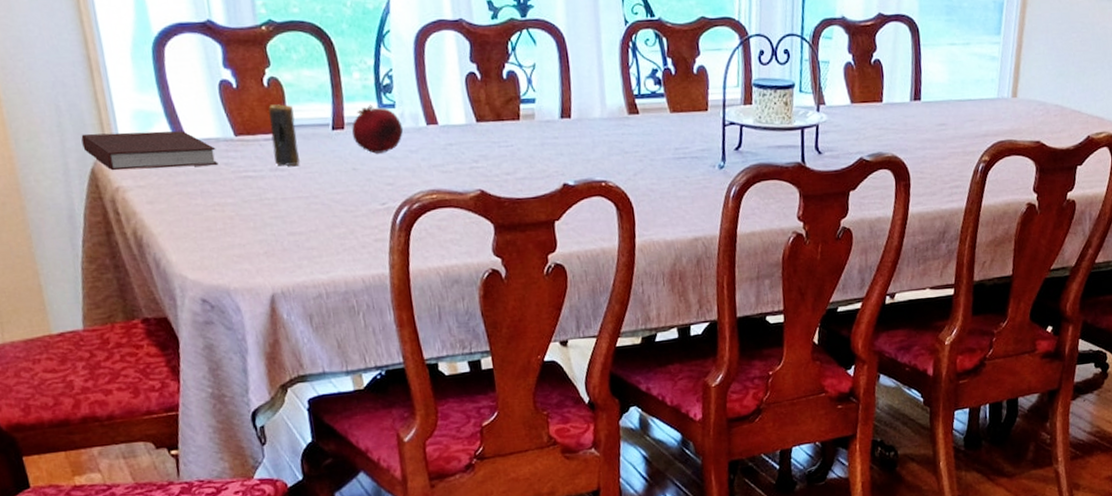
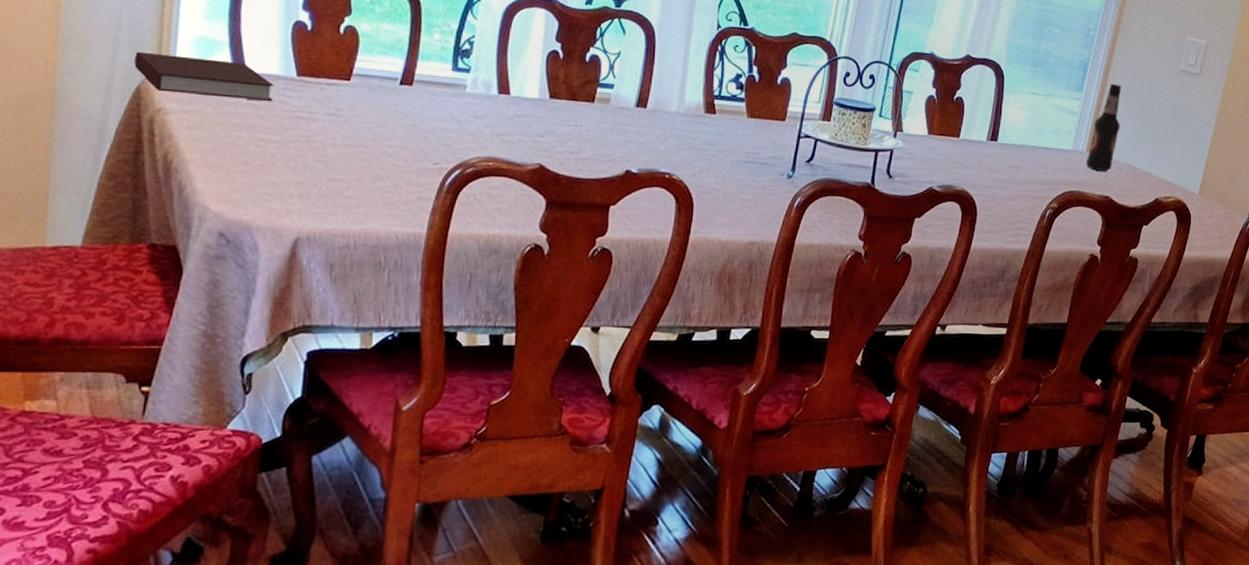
candle: present [268,104,300,166] -> none [333,51,364,113]
fruit: present [352,104,403,154] -> none [420,66,473,114]
bottle: none [1013,21,1044,117] -> present [1087,83,1122,172]

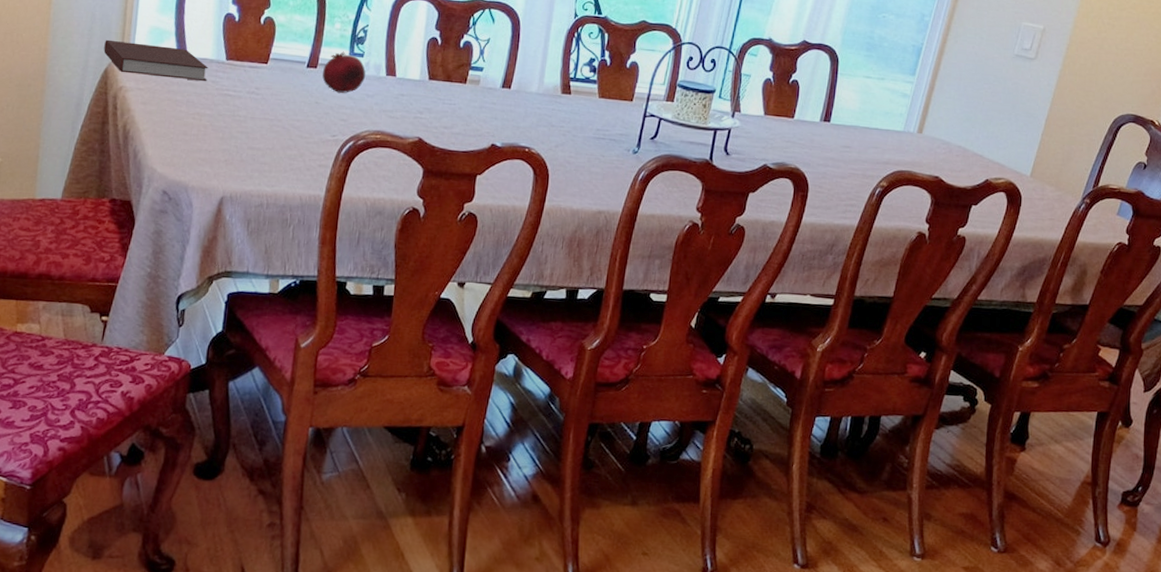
fruit: none [420,66,473,114] -> present [322,51,366,93]
bottle: present [1087,83,1122,172] -> none [917,67,955,153]

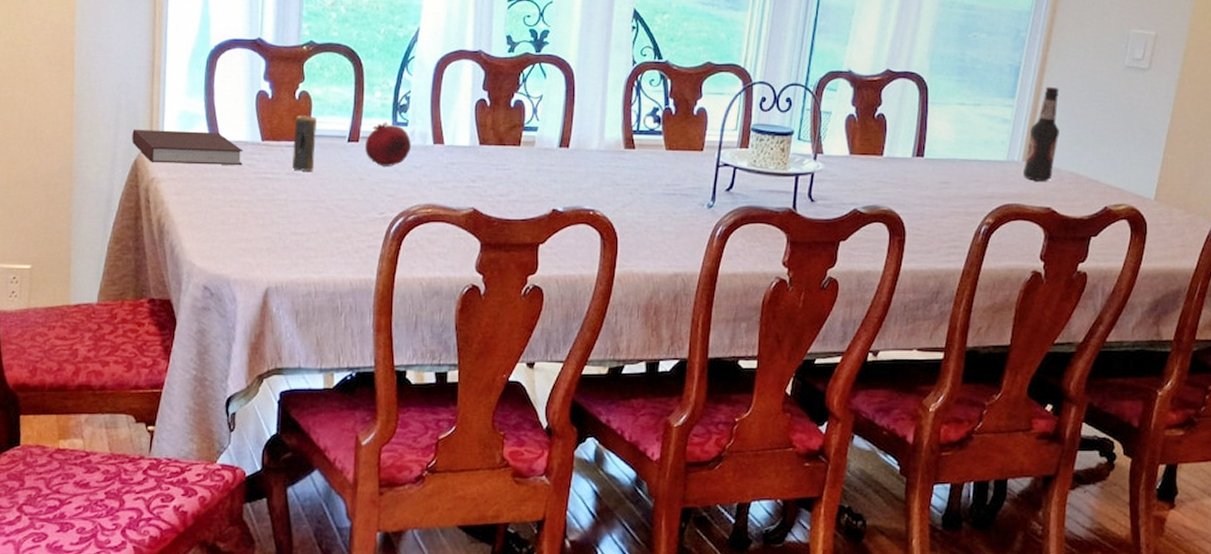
candle: none [253,39,279,92] -> present [292,115,317,171]
bottle: none [917,67,955,153] -> present [1023,86,1060,182]

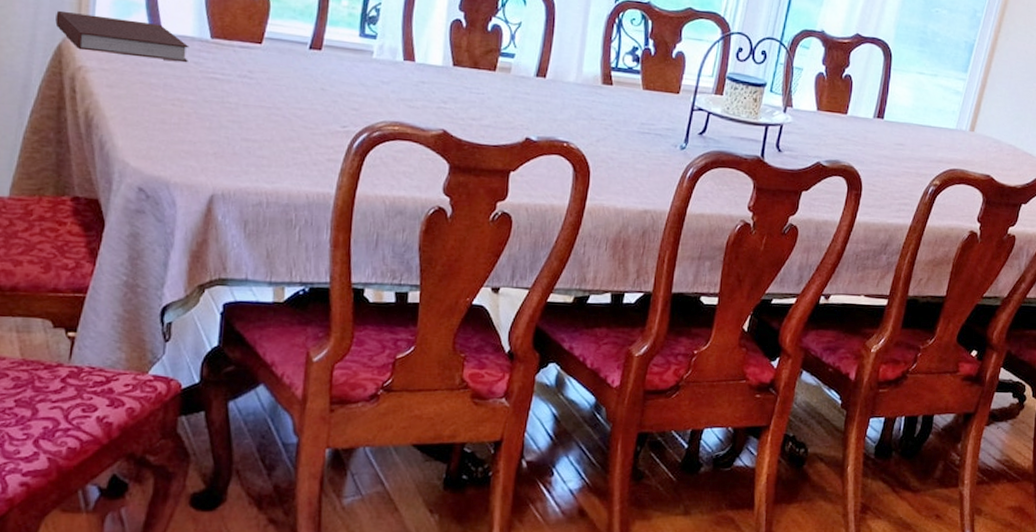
candle: present [292,115,317,171] -> none [245,15,275,76]
fruit: present [365,122,411,166] -> none [328,32,379,79]
bottle: present [1023,86,1060,182] -> none [969,65,1006,152]

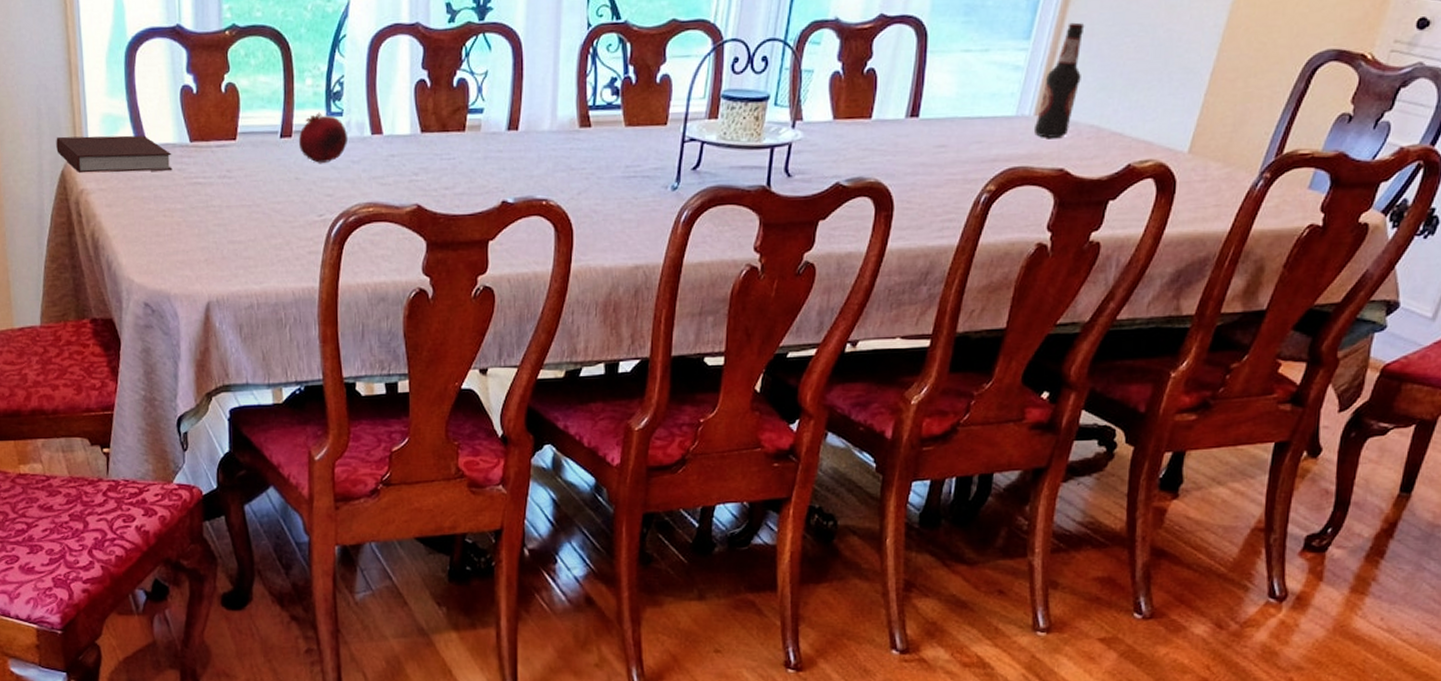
fruit: none [328,32,379,79] -> present [299,112,347,163]
bottle: none [969,65,1006,152] -> present [1035,22,1085,139]

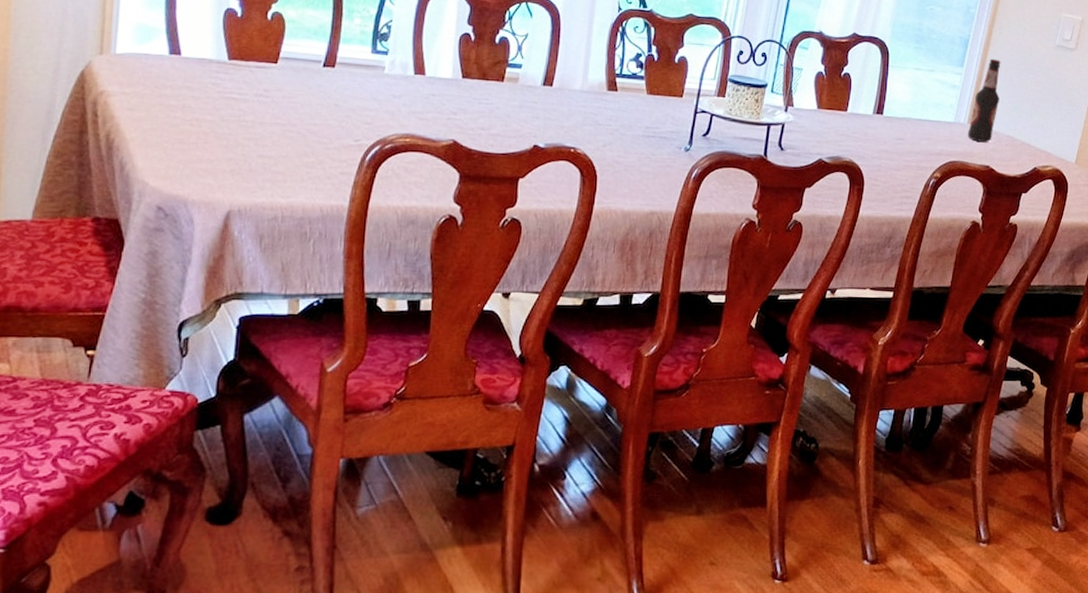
notebook: present [56,135,173,173] -> none [79,38,207,83]
fruit: present [299,112,347,163] -> none [342,49,391,94]

